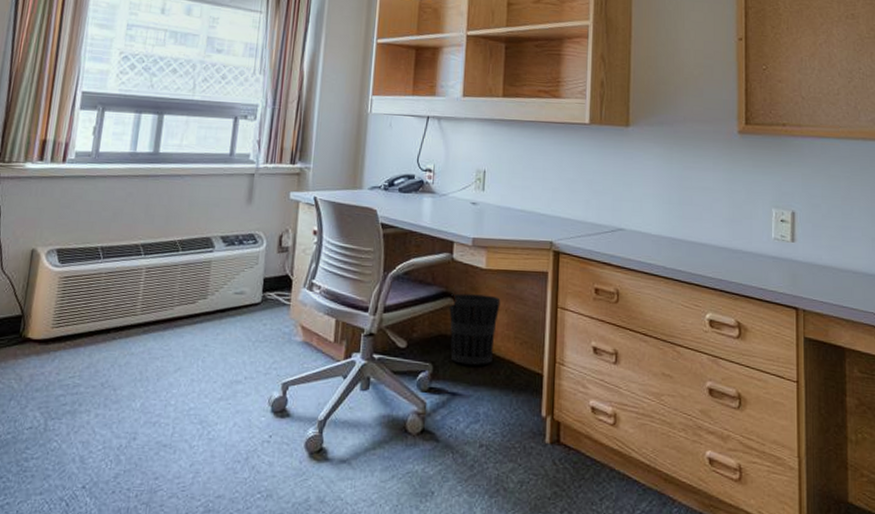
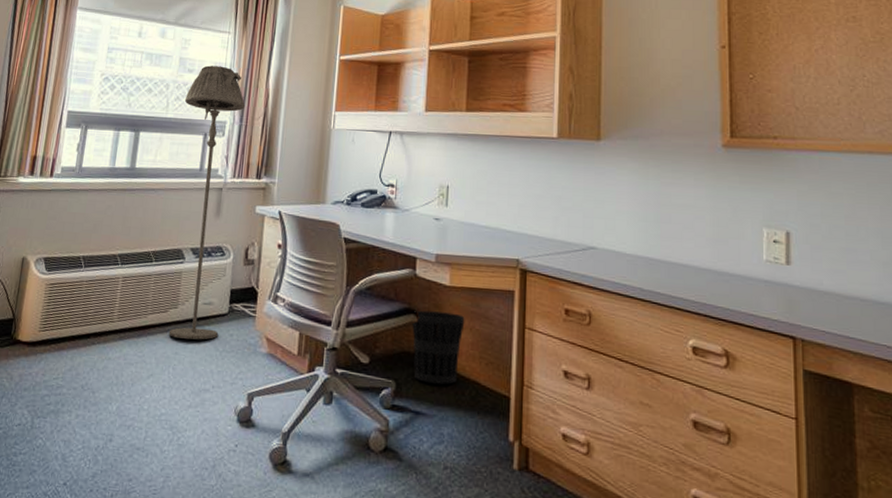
floor lamp: none [197,46,279,331] -> present [168,65,245,340]

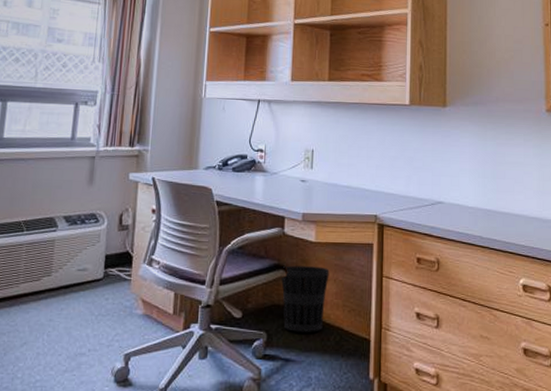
floor lamp: present [168,65,245,340] -> none [42,35,117,306]

